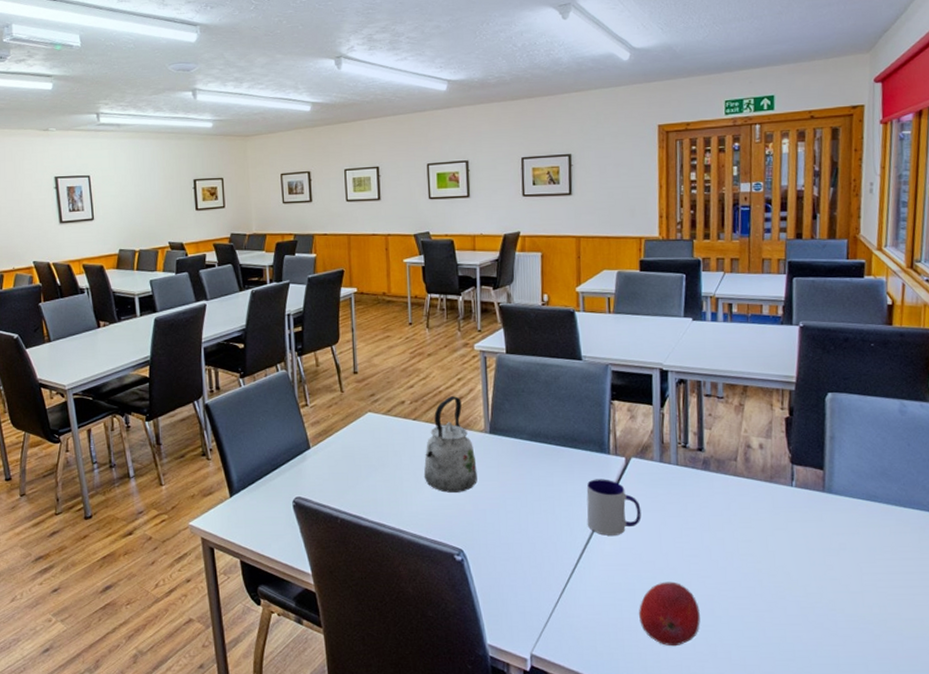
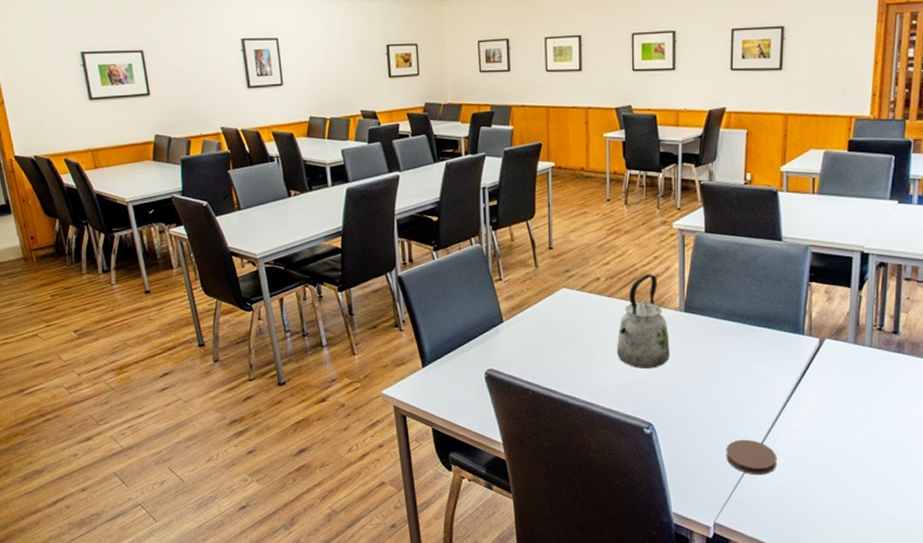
coaster: none [538,564,592,602] -> present [726,439,777,475]
mug: present [586,479,642,536] -> none [777,359,832,413]
fruit: present [639,581,700,647] -> none [822,458,882,519]

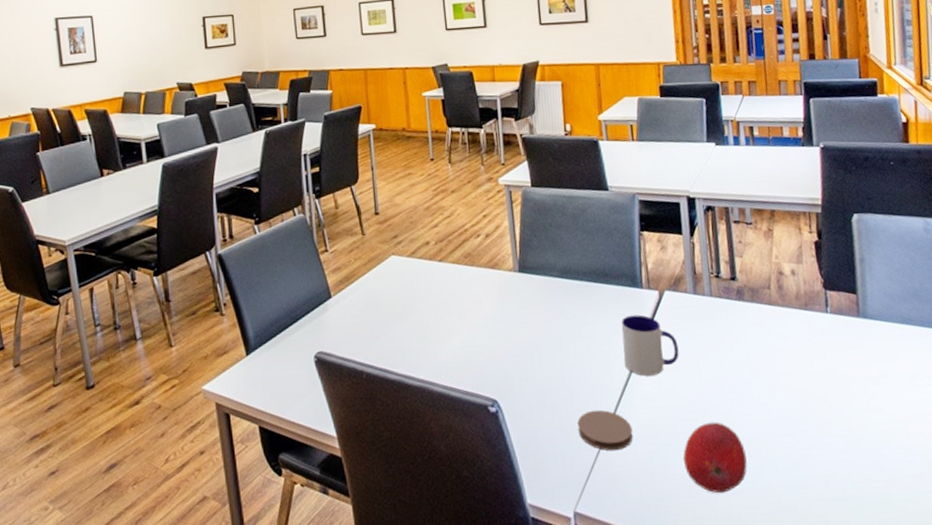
kettle: present [616,274,670,368] -> none [452,234,509,339]
mug: none [777,359,832,413] -> present [621,315,679,376]
fruit: none [822,458,882,519] -> present [683,422,747,494]

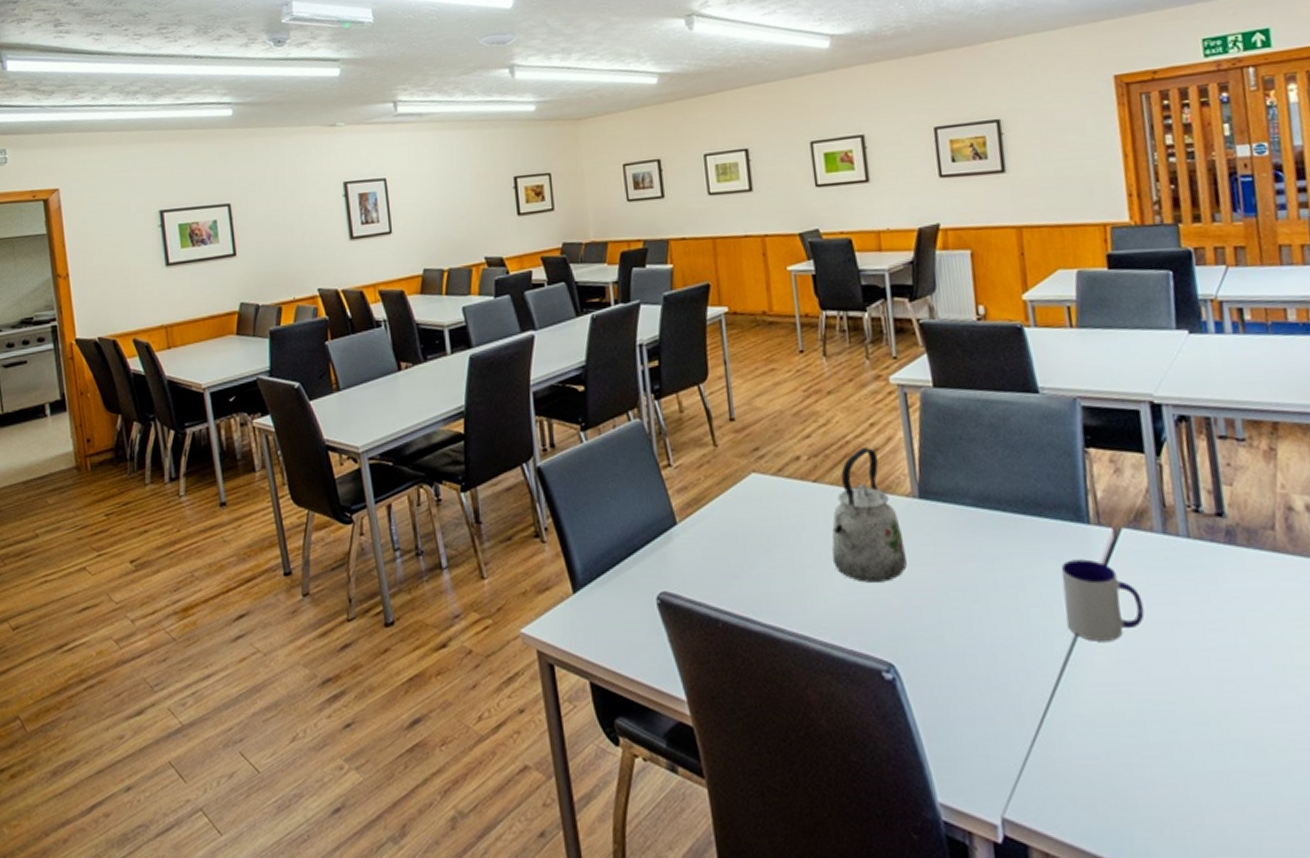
kettle: none [452,234,509,339] -> present [832,448,907,583]
coaster: present [577,409,633,451] -> none [1003,683,1082,740]
fruit: present [683,422,747,494] -> none [1154,708,1248,807]

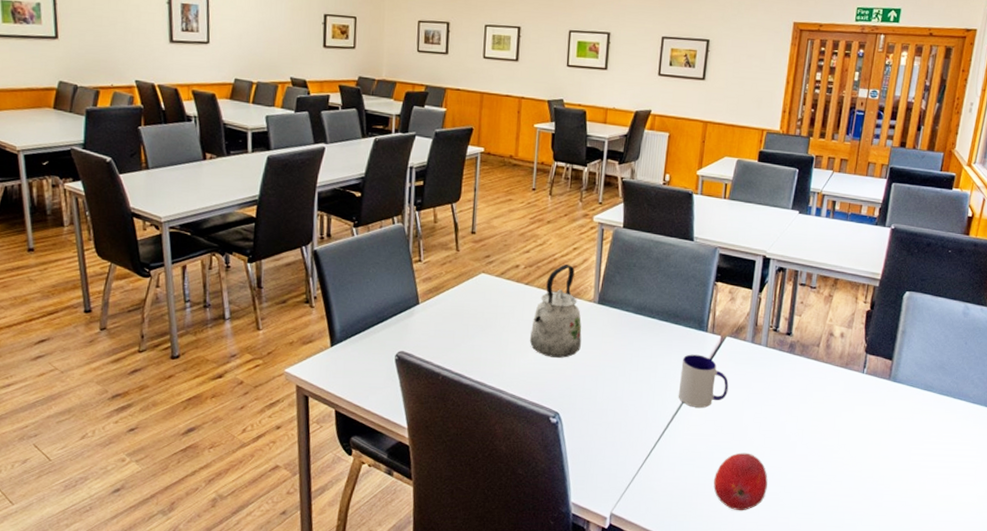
fruit: none [1154,708,1248,807] -> present [713,452,768,511]

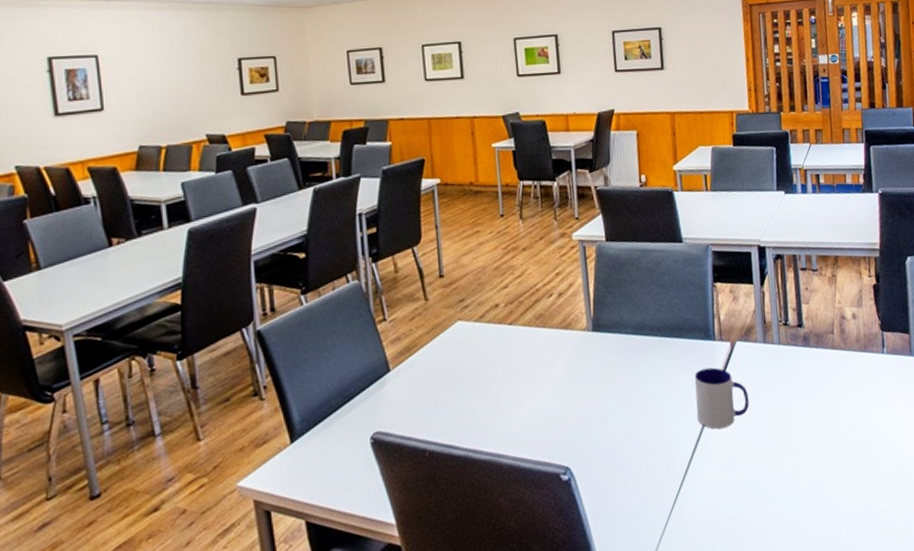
kettle: present [529,264,582,358] -> none [523,293,582,404]
fruit: present [713,452,768,511] -> none [753,468,812,539]

